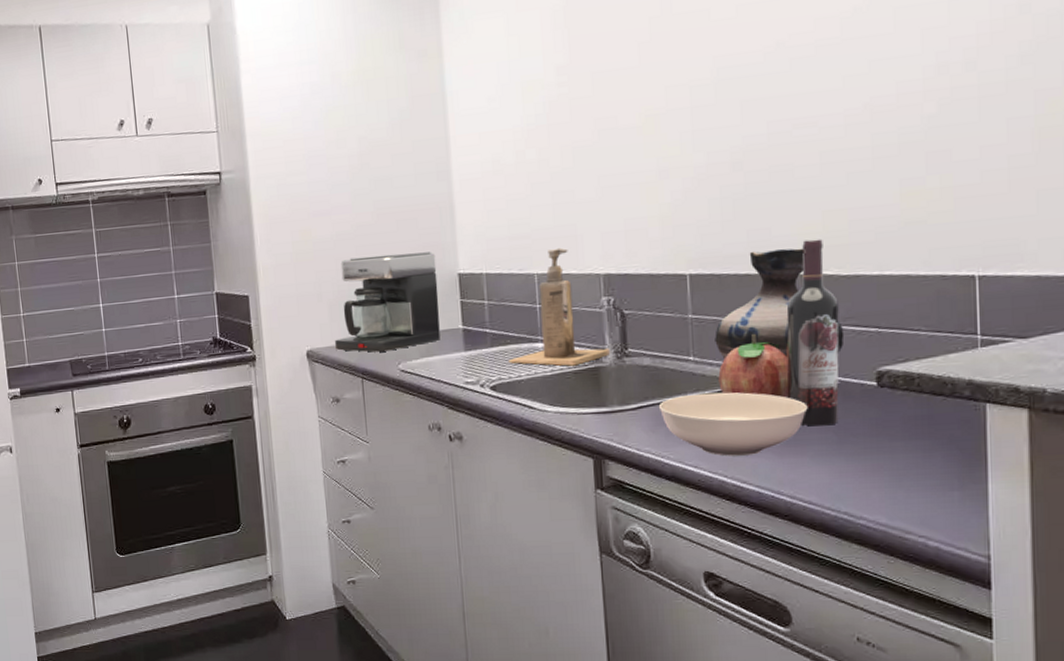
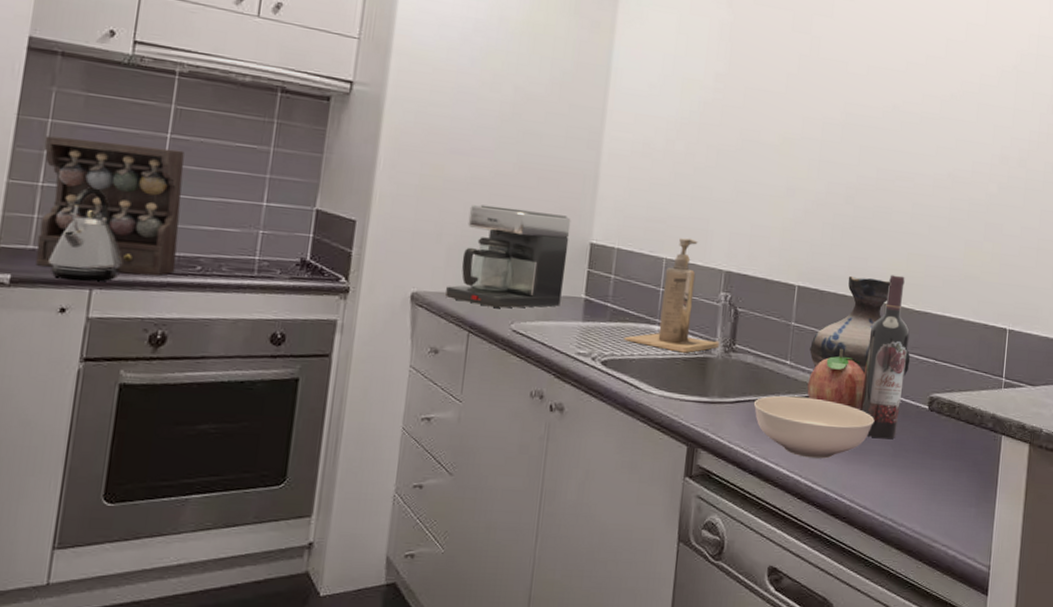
spice rack: none [16,265,125,378] -> present [35,136,185,277]
kettle: none [40,309,89,387] -> present [48,187,123,282]

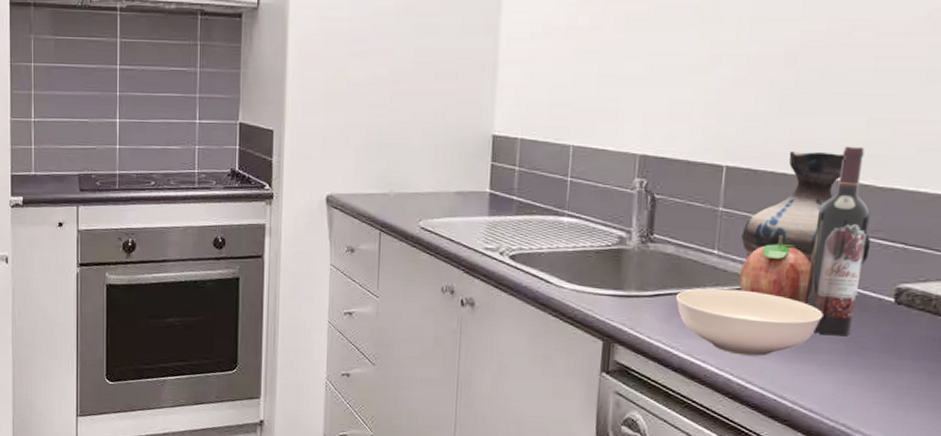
spice rack: present [35,136,185,277] -> none [31,77,136,192]
kettle: present [48,187,123,282] -> none [46,119,97,200]
coffee maker: present [444,205,571,309] -> none [356,105,472,207]
soap dispenser: present [624,238,720,353] -> none [531,121,636,245]

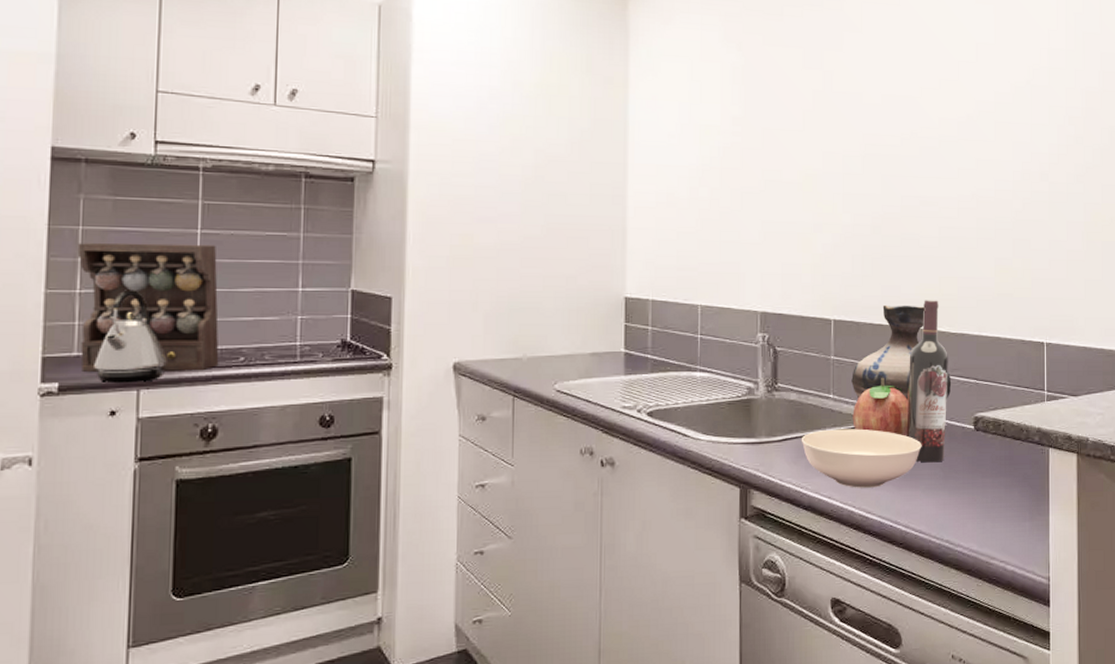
spice rack: none [31,77,136,192] -> present [77,242,219,372]
kettle: none [46,119,97,200] -> present [94,289,167,384]

